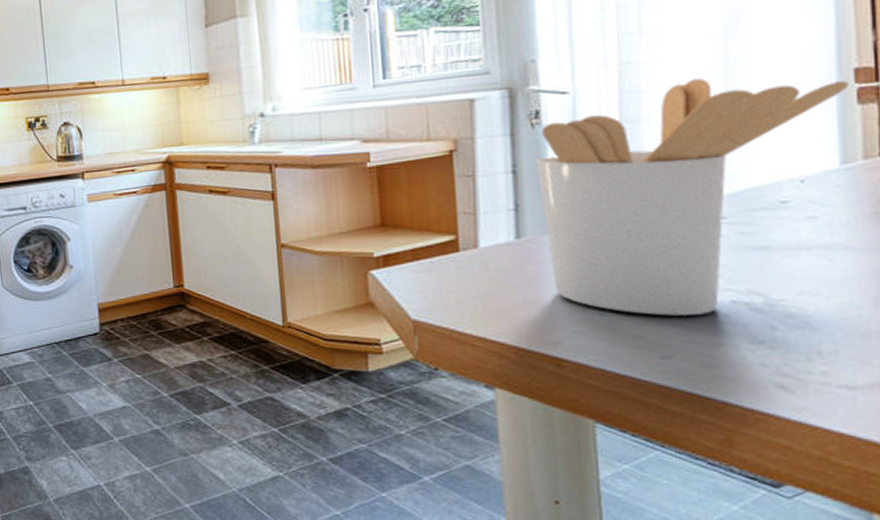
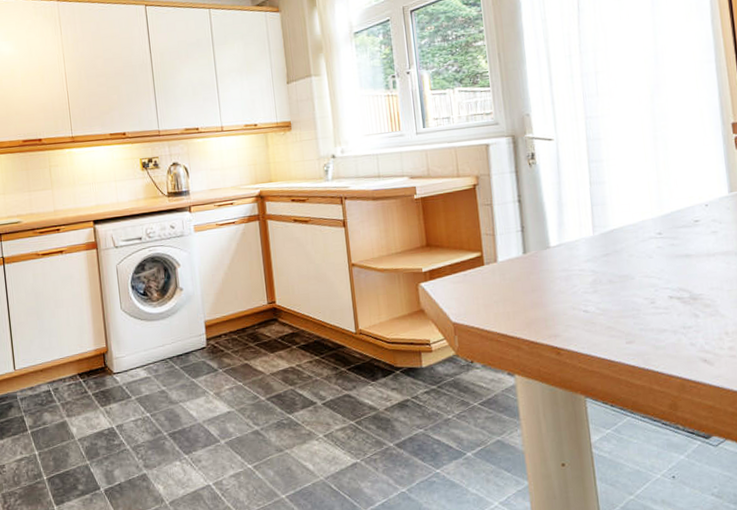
utensil holder: present [535,78,848,316] -> none [533,129,729,310]

